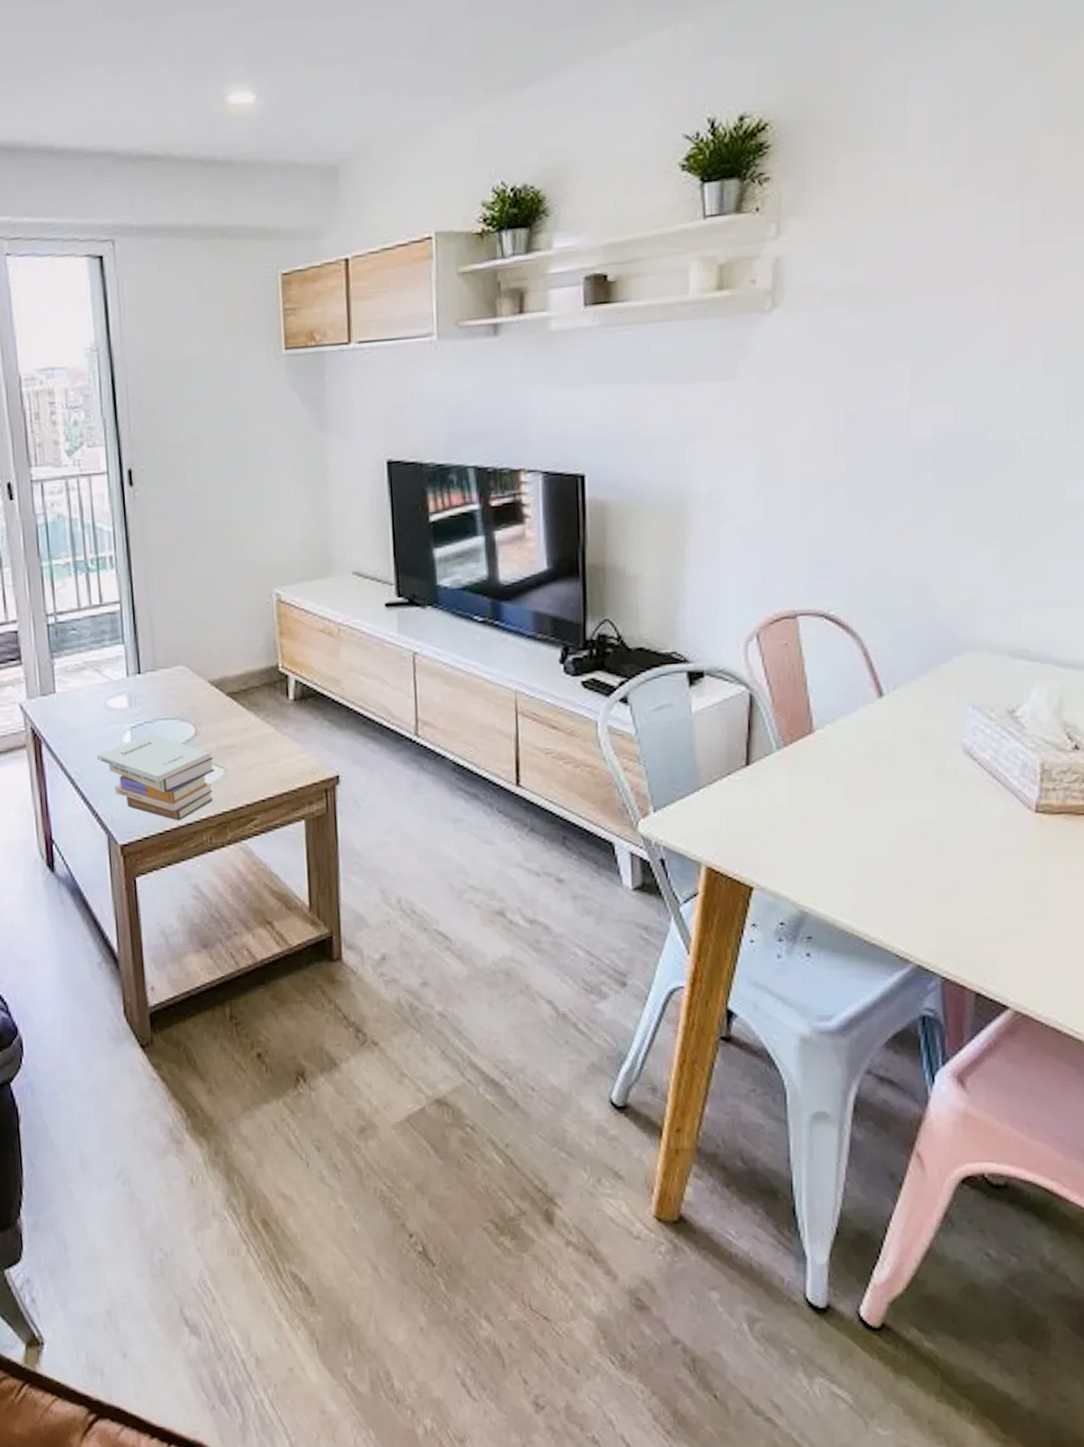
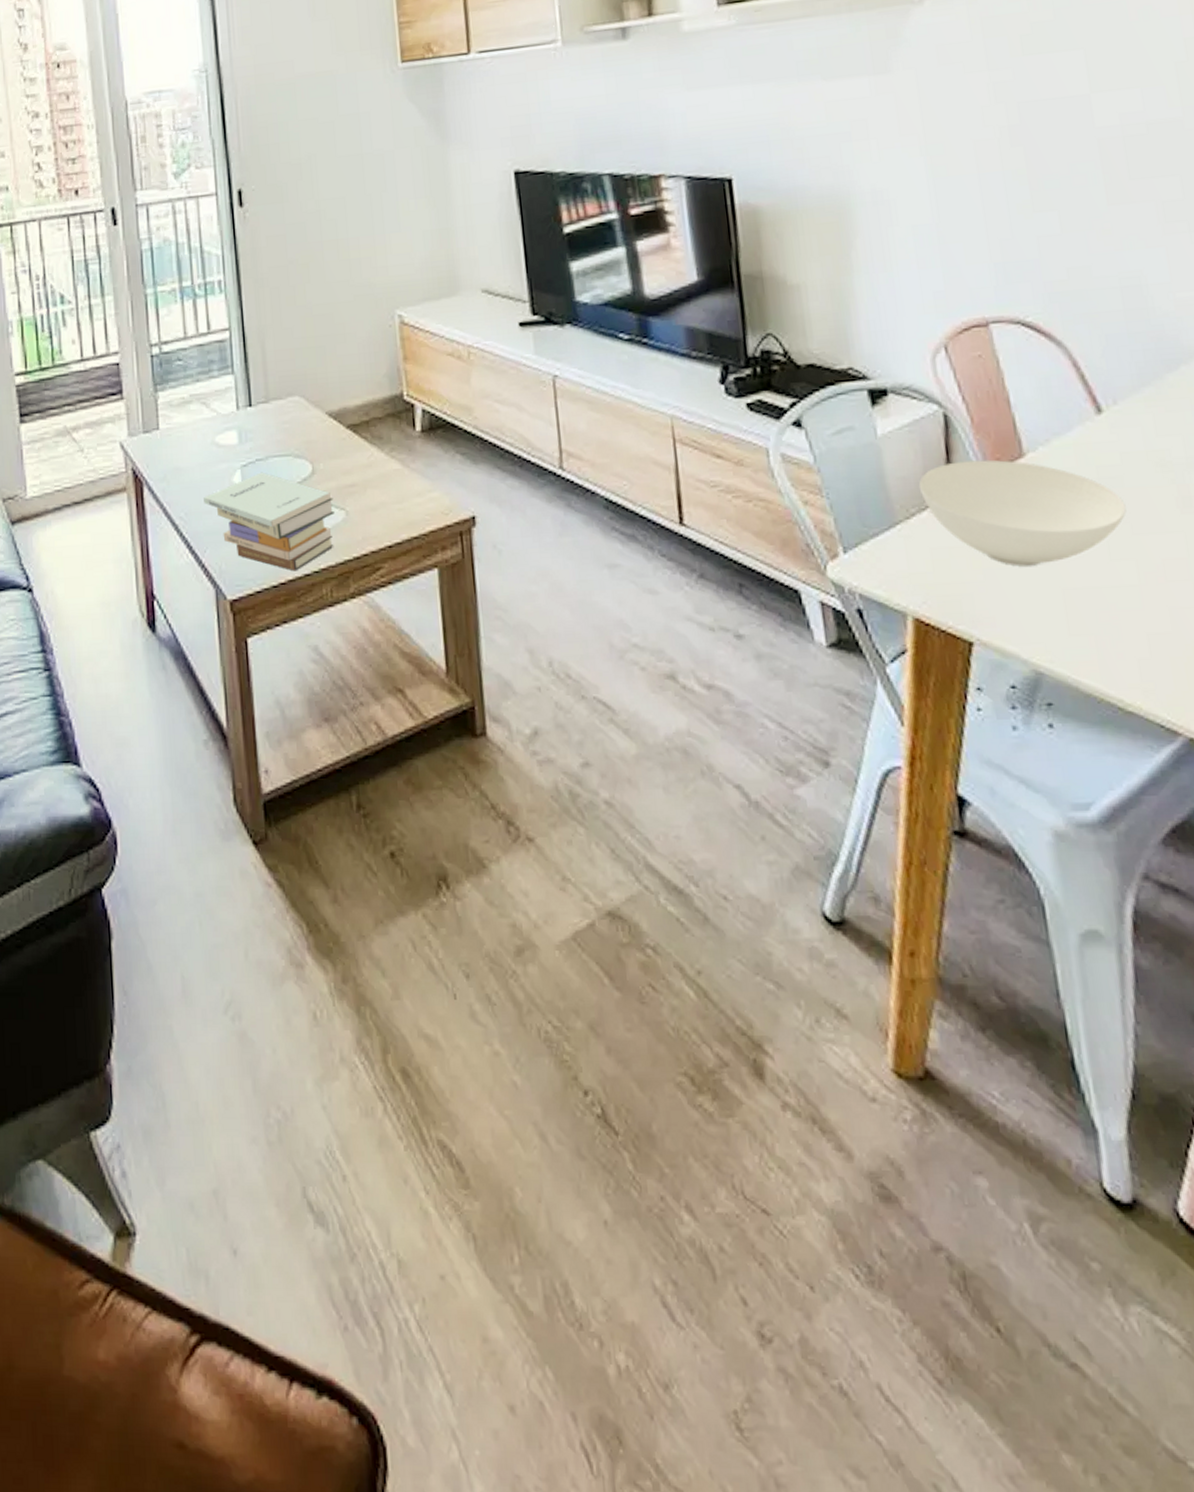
bowl: none [722,735,892,825] -> present [918,459,1127,566]

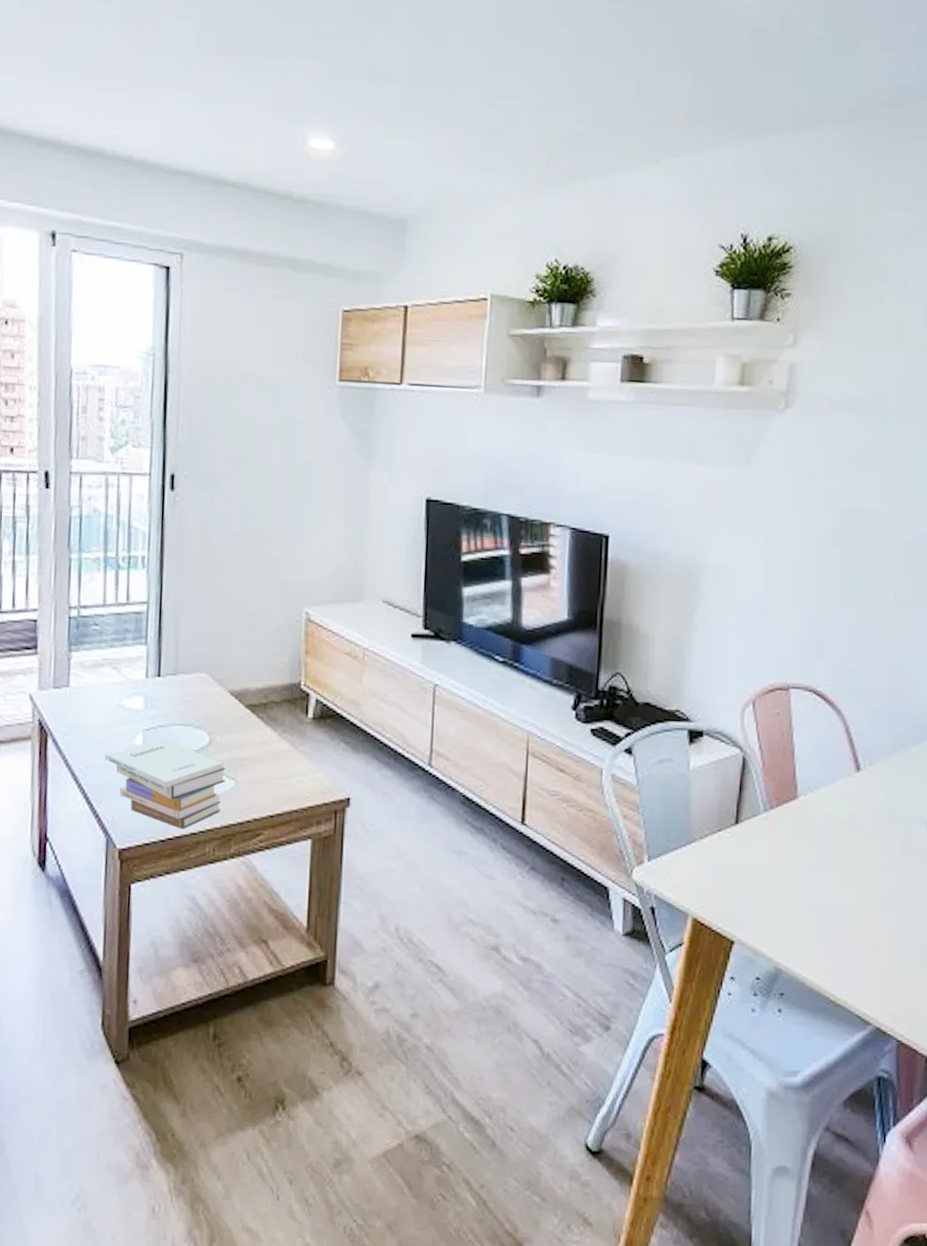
bowl: present [918,459,1127,566] -> none [714,797,864,886]

